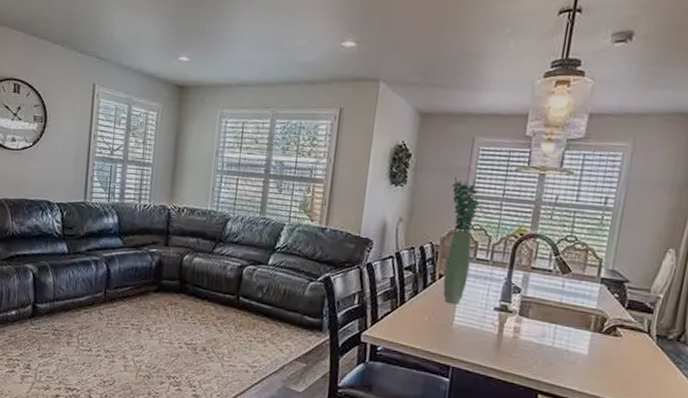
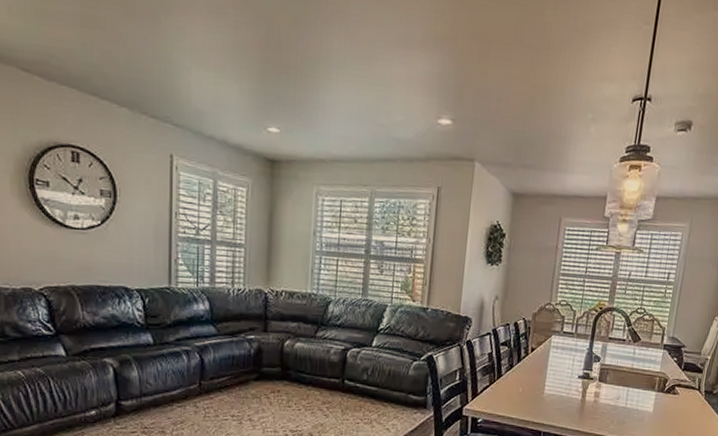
vase: present [443,177,480,305] -> none [535,256,566,376]

